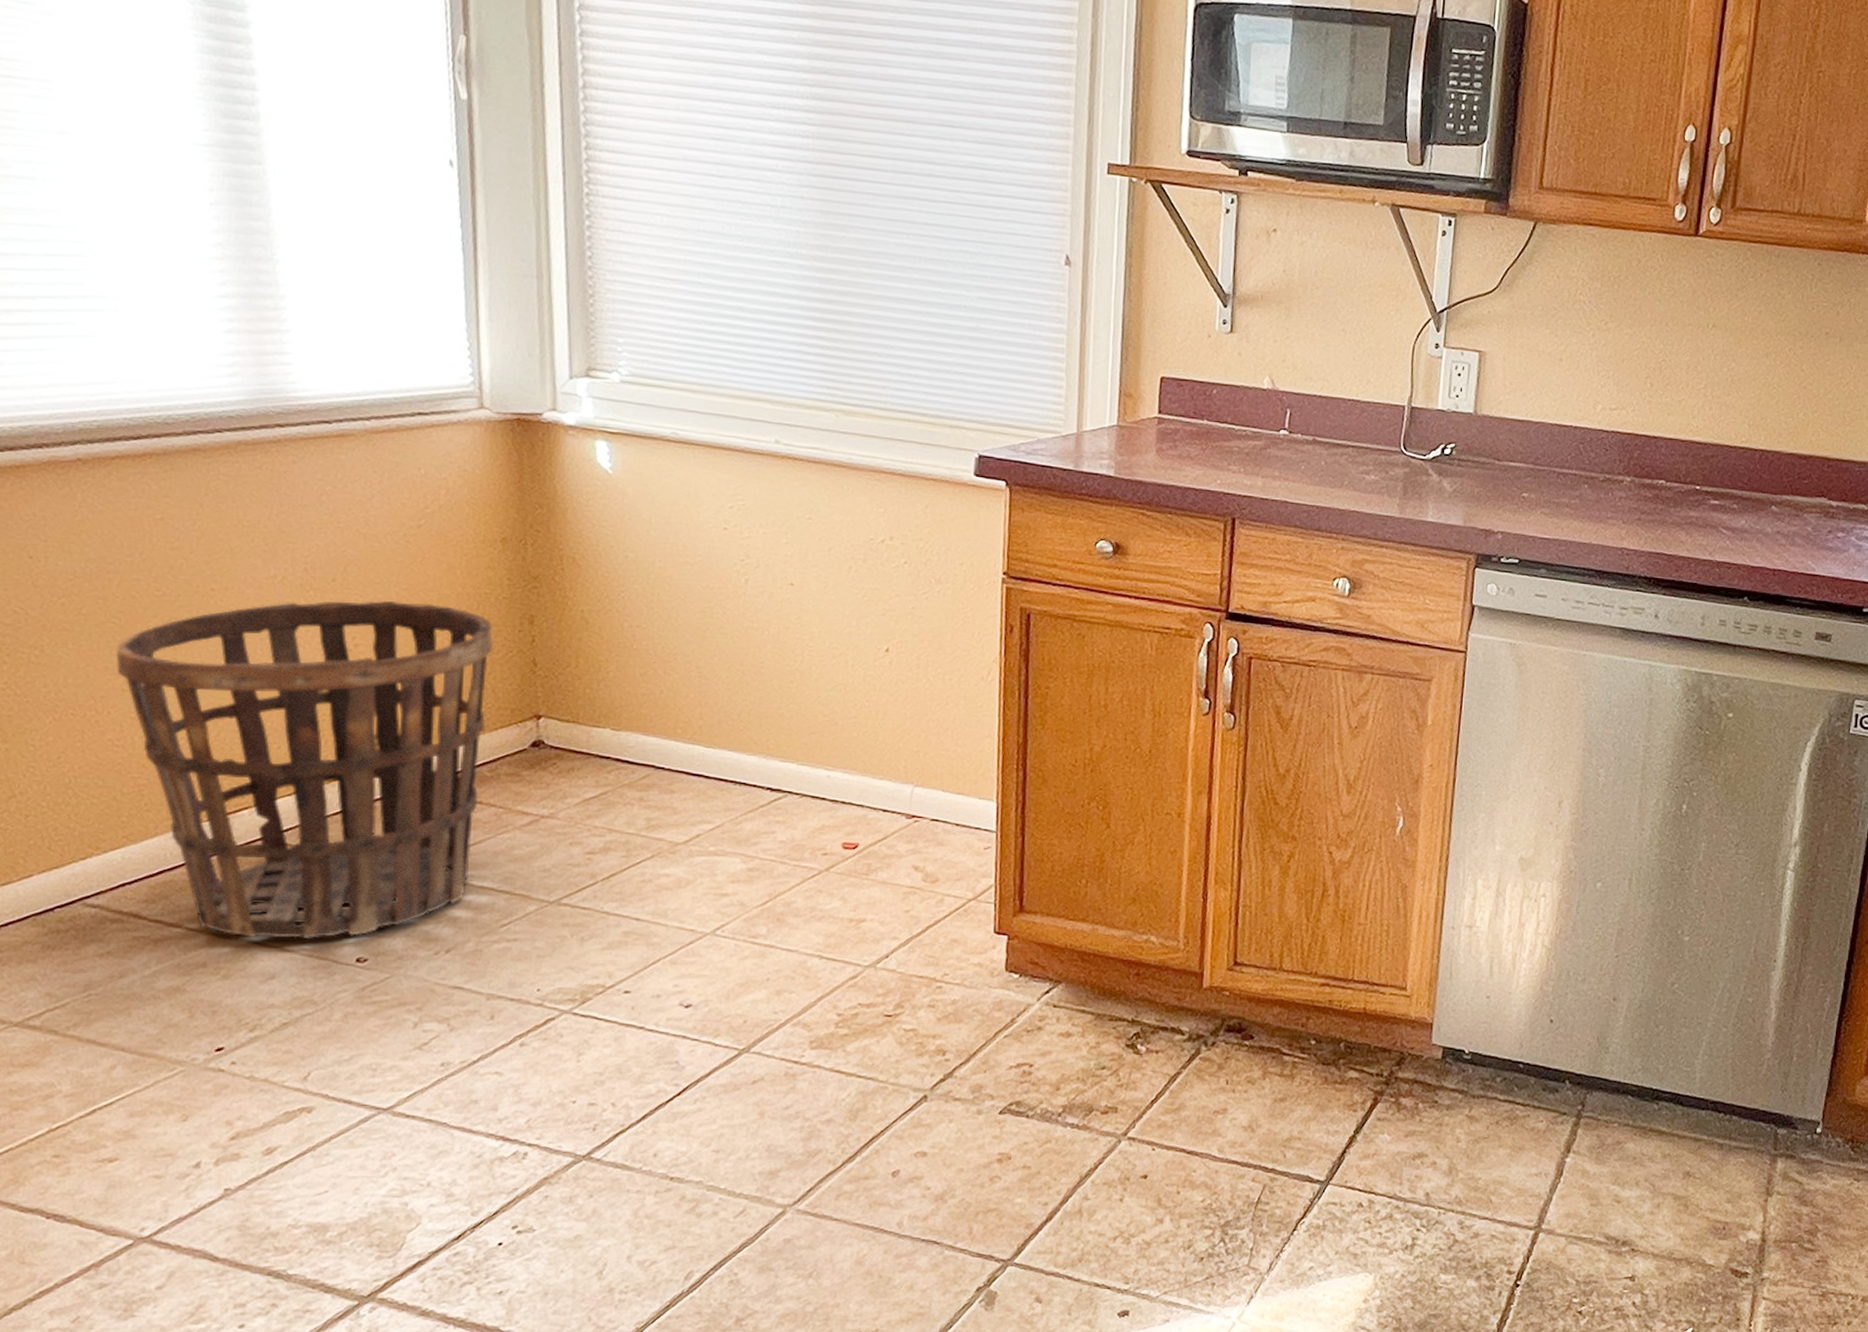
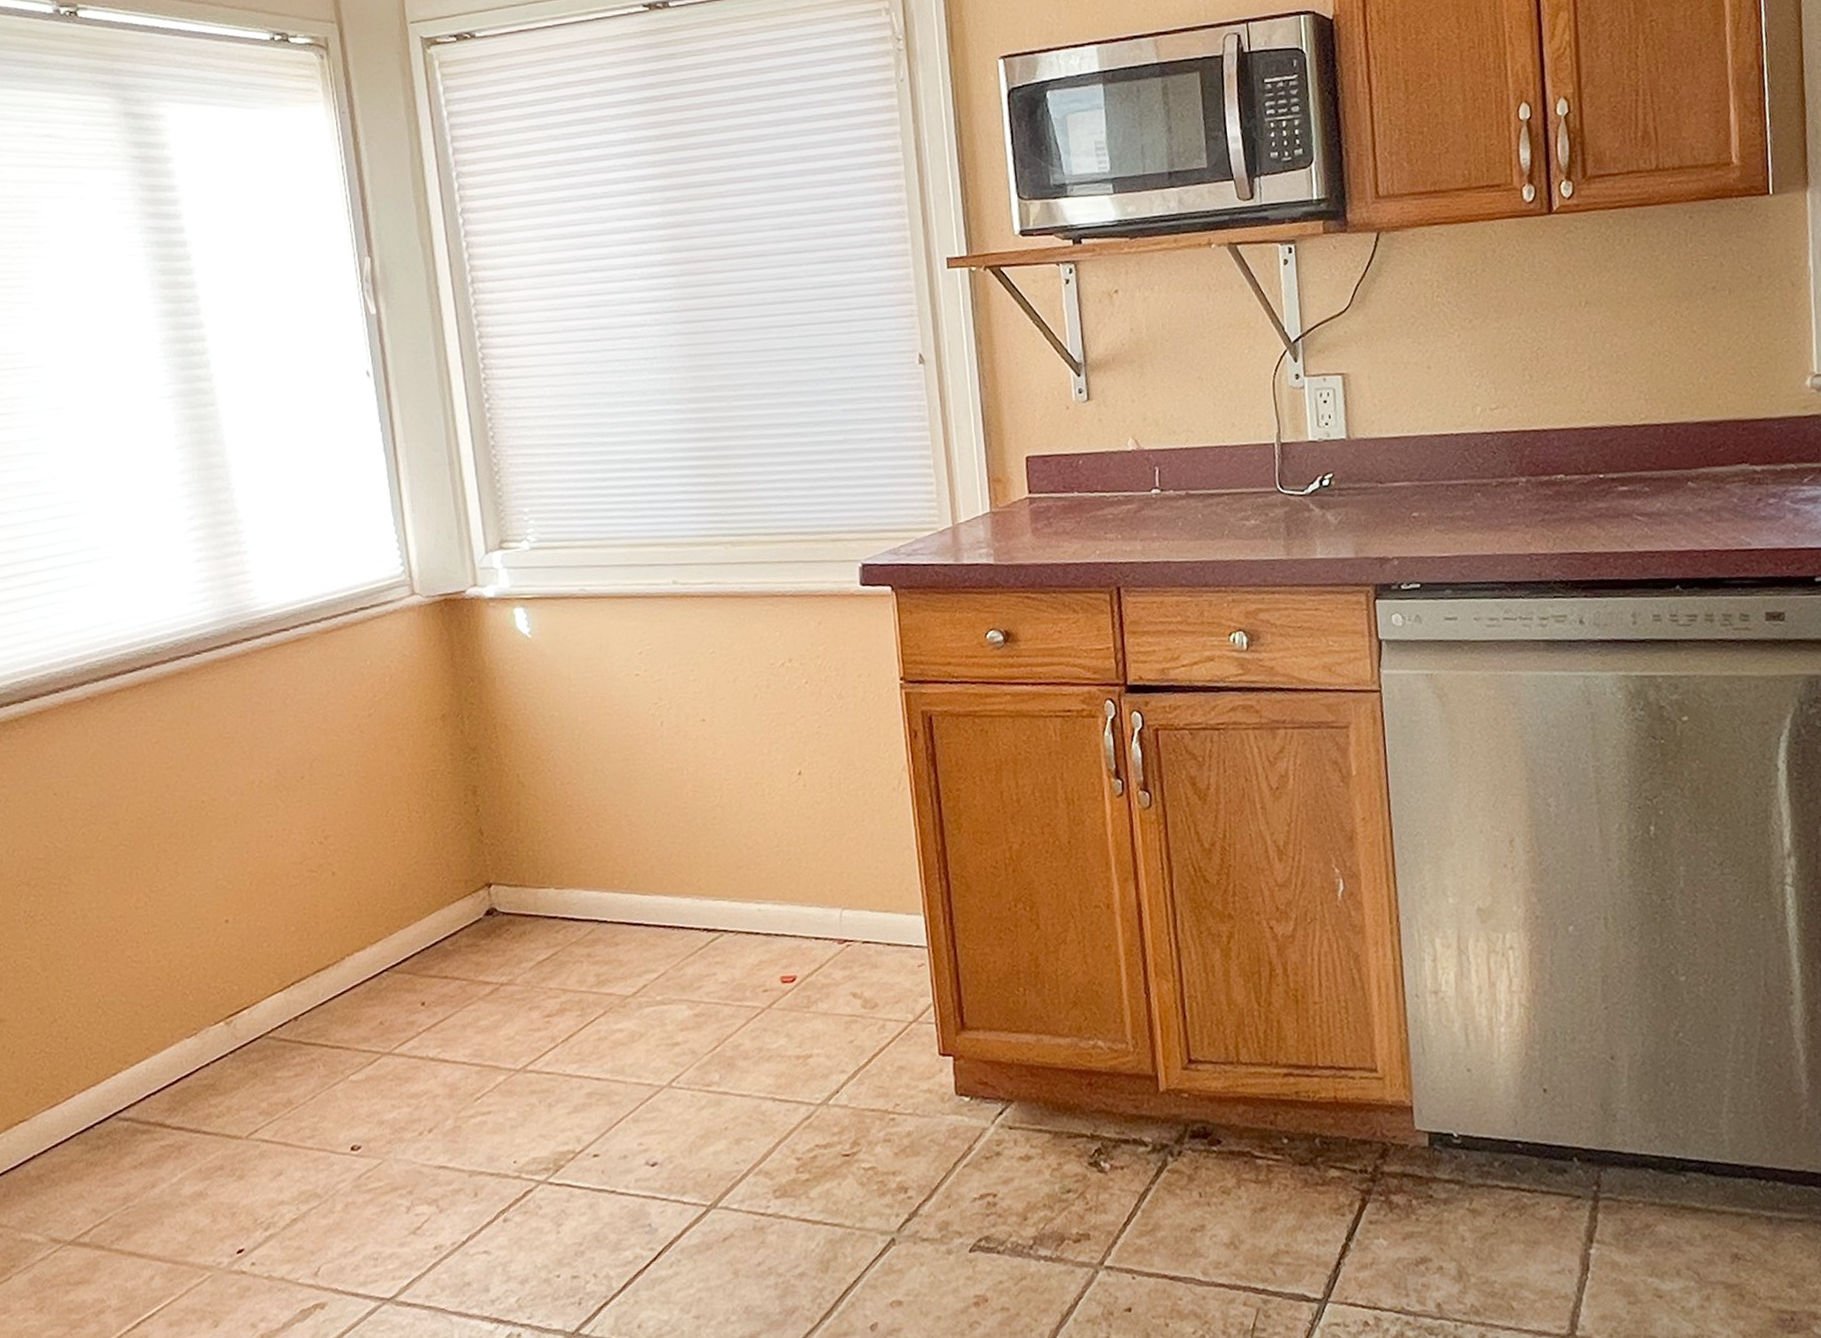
basket: present [116,600,494,938] -> none [128,787,444,1136]

